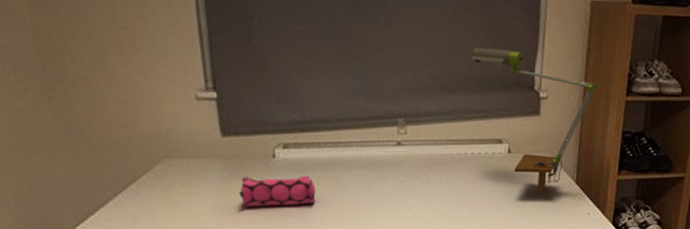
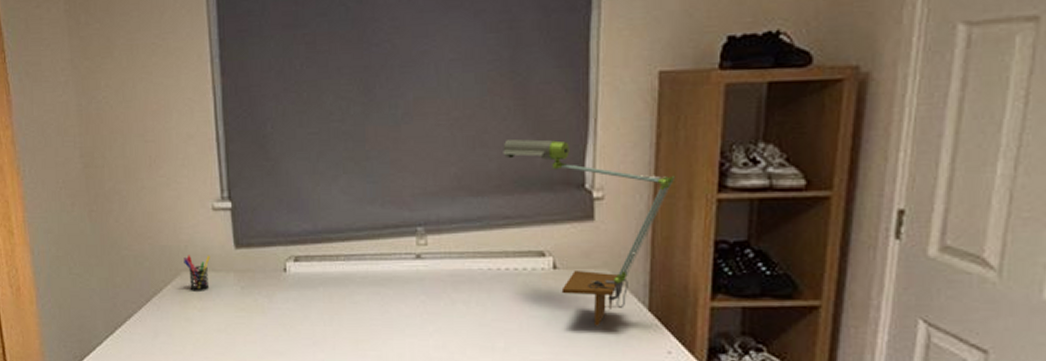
pen holder: none [165,142,195,179] -> present [184,255,210,293]
pencil case: present [239,175,316,207] -> none [251,291,328,326]

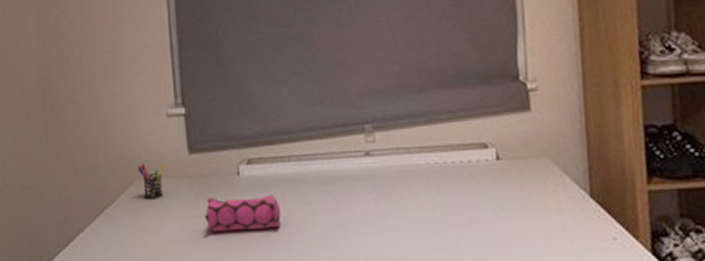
pencil case: none [251,291,328,326] -> present [205,194,281,232]
desk lamp: present [503,139,676,326] -> none [440,36,601,215]

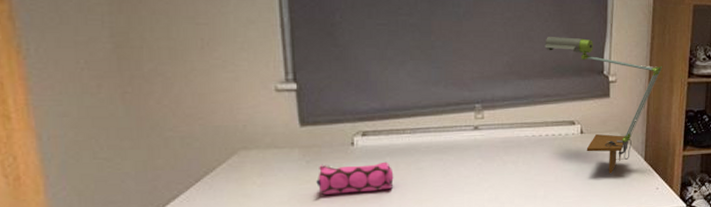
pen holder: present [138,162,164,201] -> none [242,133,272,169]
desk lamp: none [440,36,601,215] -> present [545,37,663,174]

